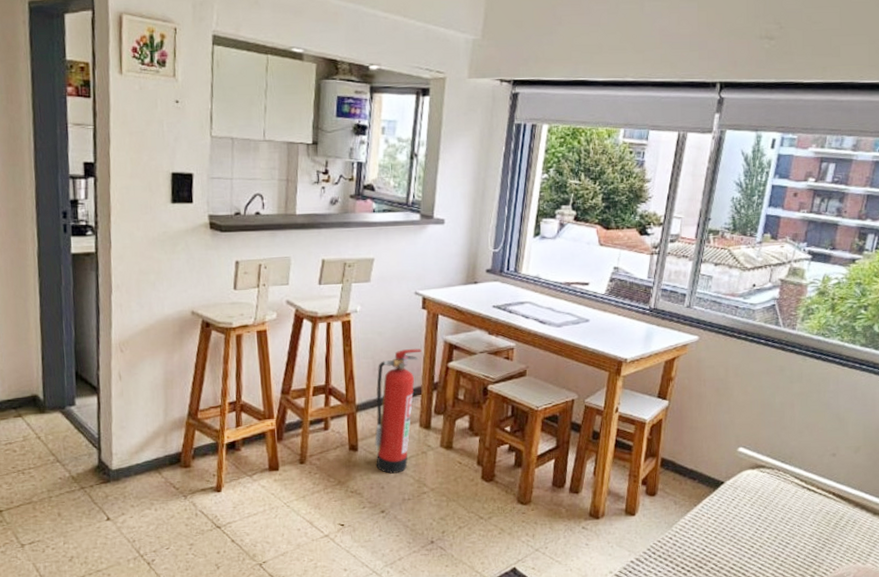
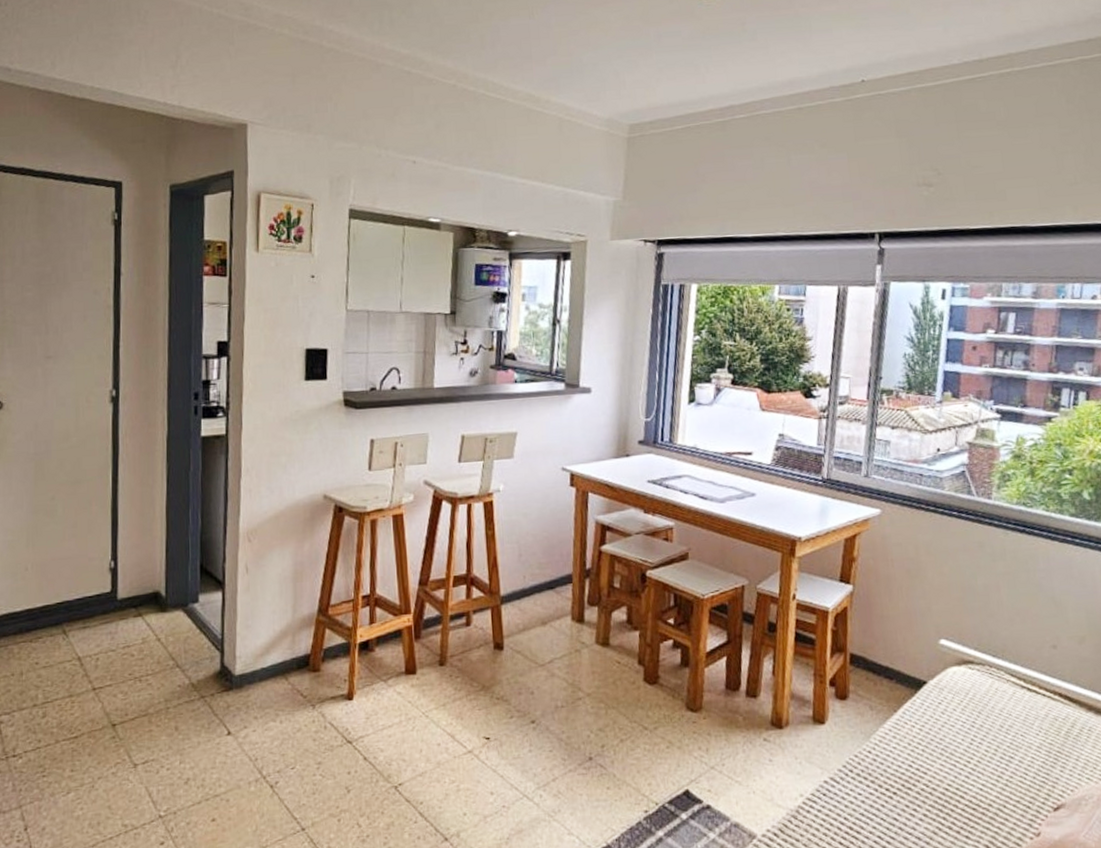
fire extinguisher: present [375,349,422,474] -> none [522,531,571,676]

